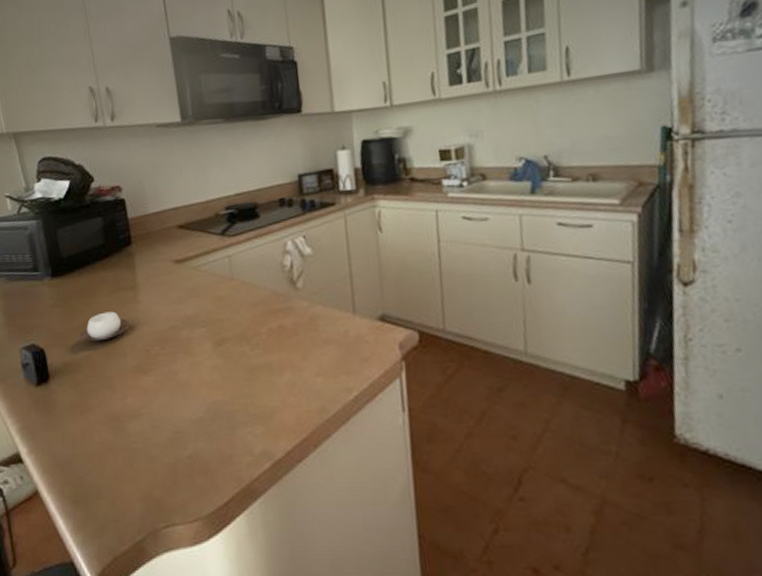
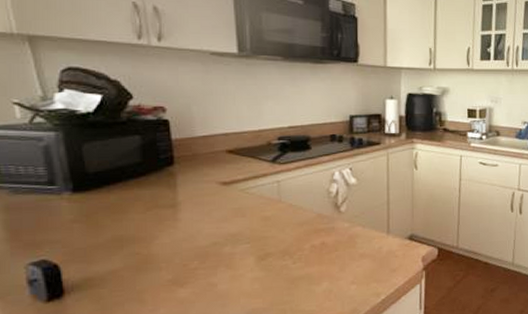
cup: present [78,311,131,342] -> none [104,228,168,257]

